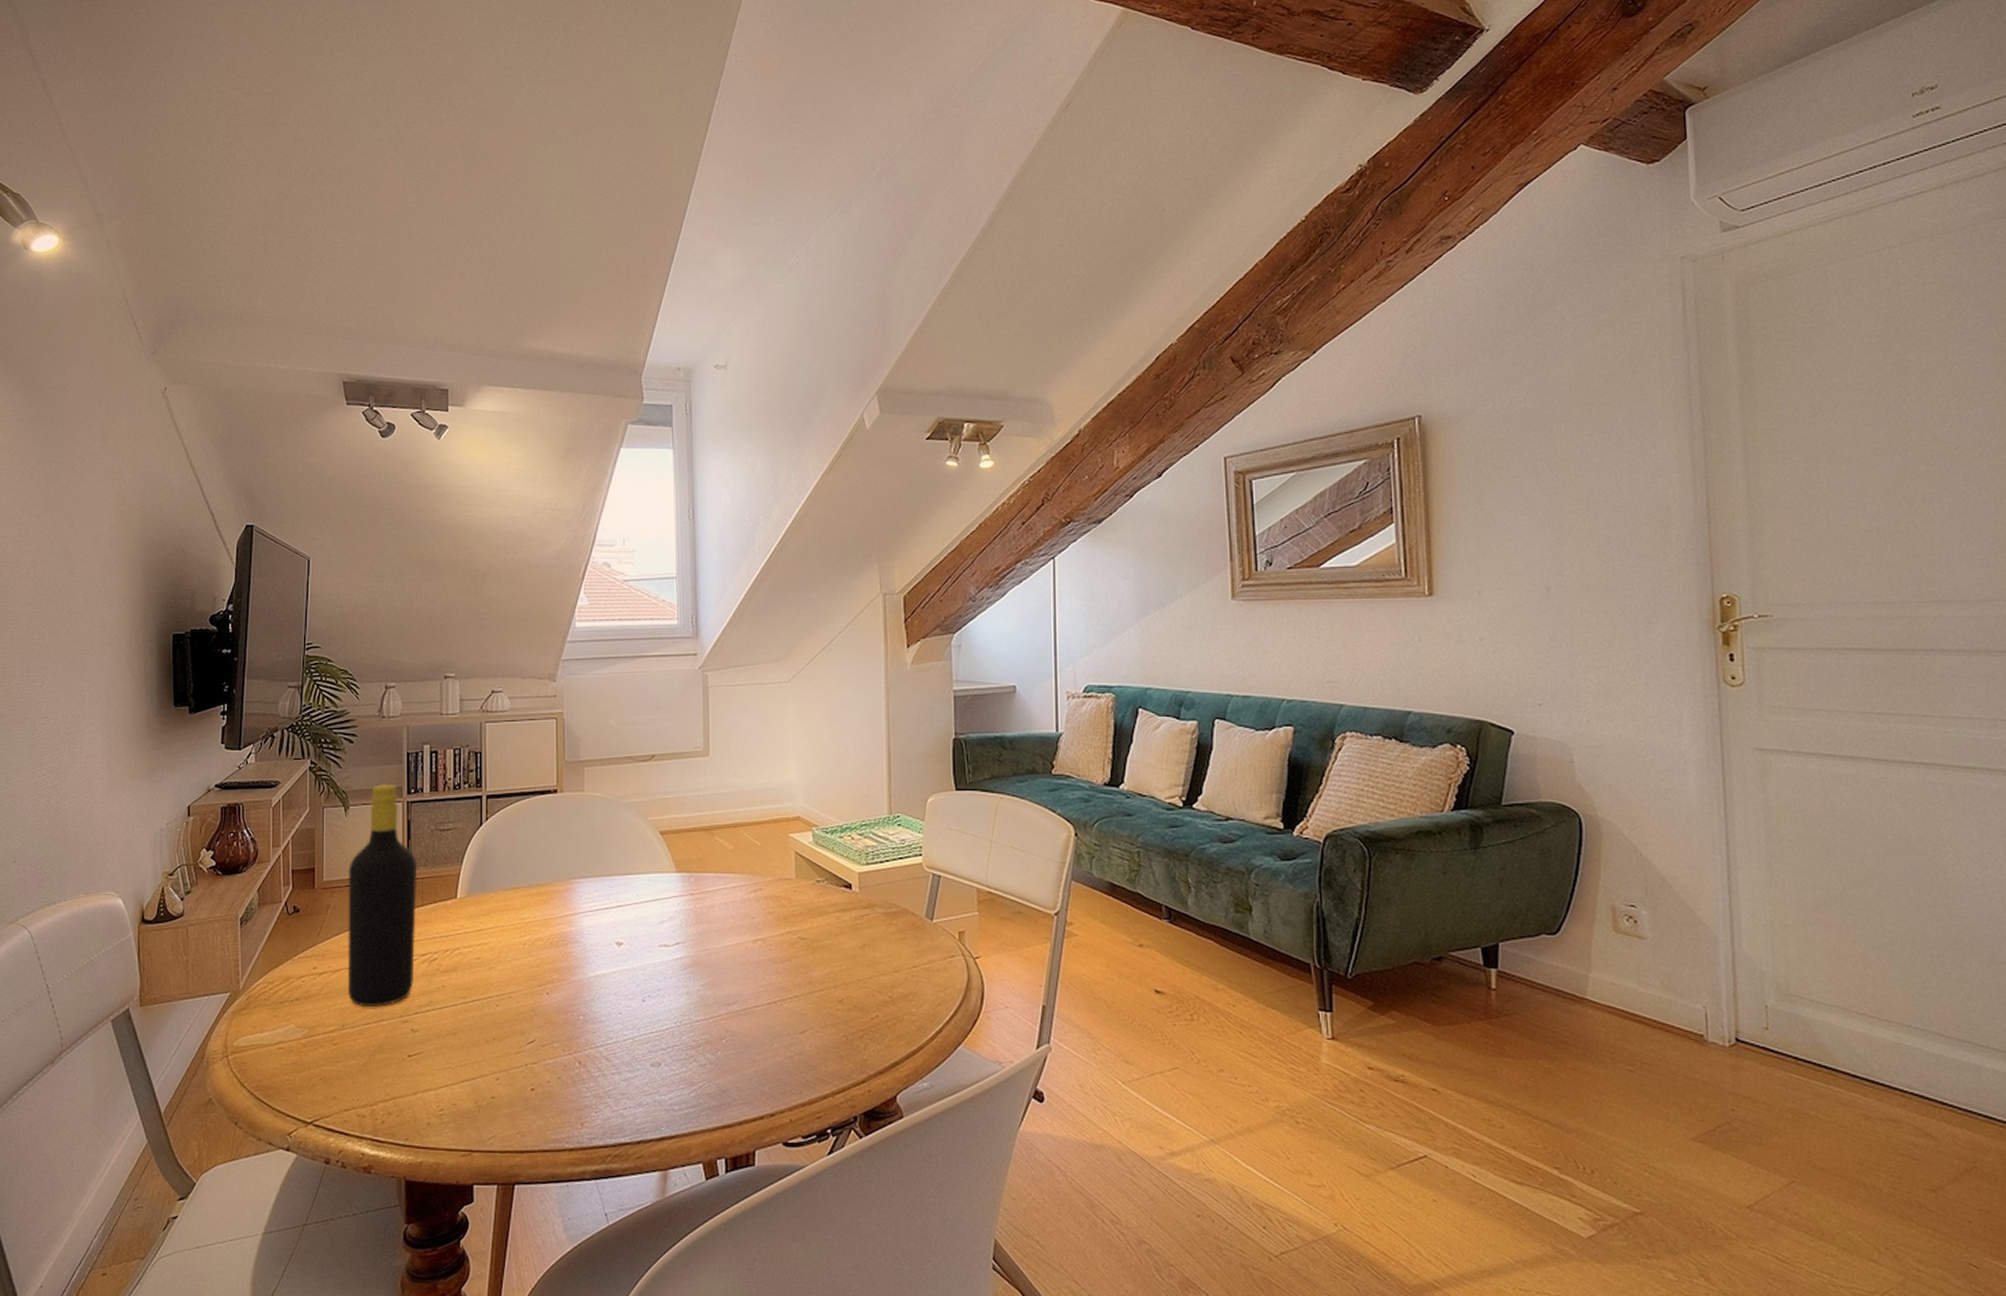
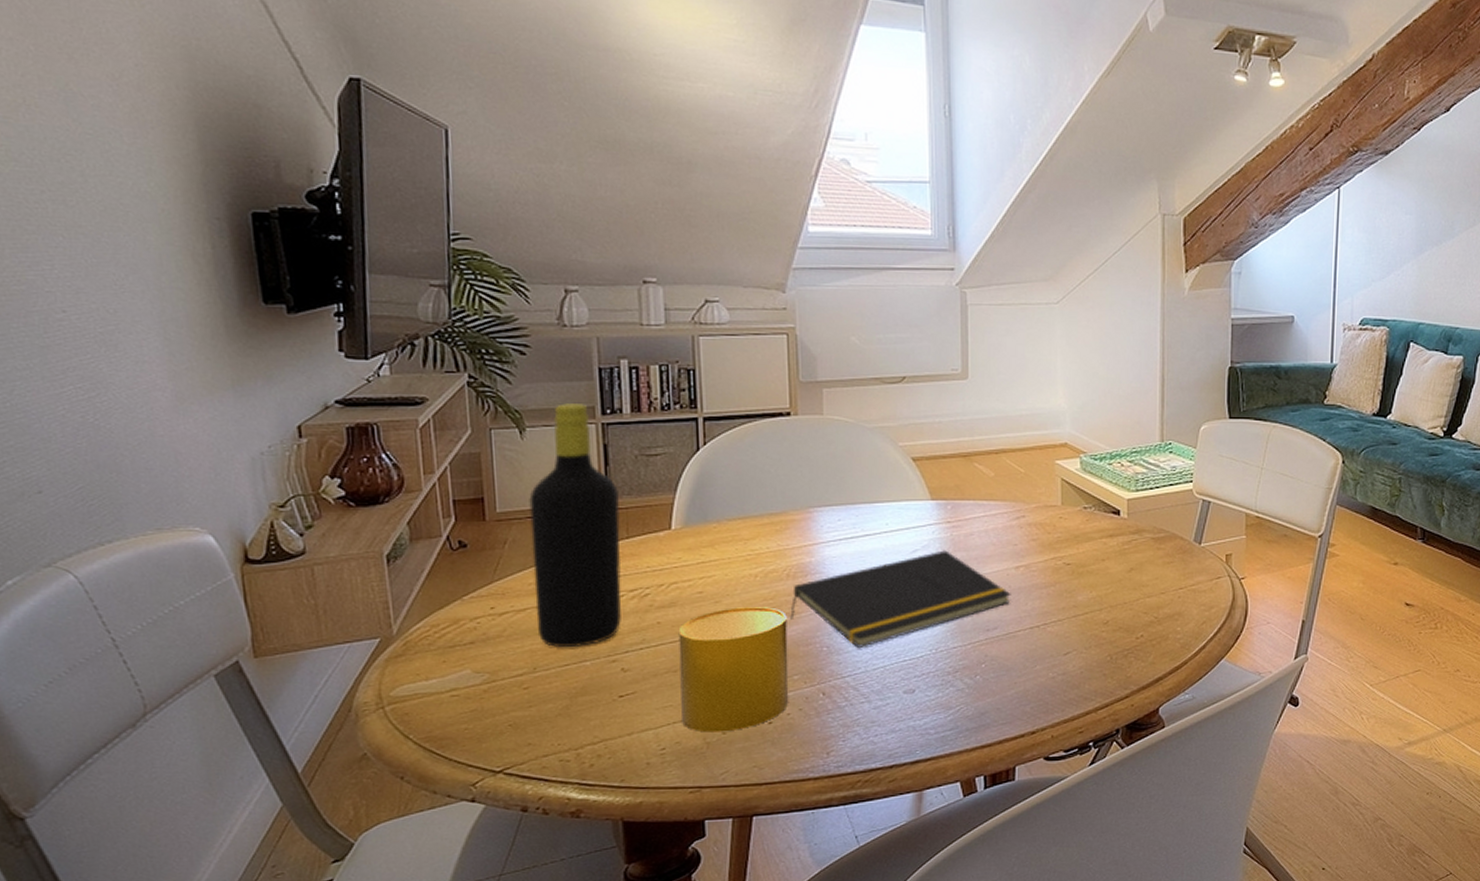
cup: none [458,974,549,1096] -> present [678,607,789,733]
notepad: none [552,922,750,1019] -> present [790,550,1011,649]

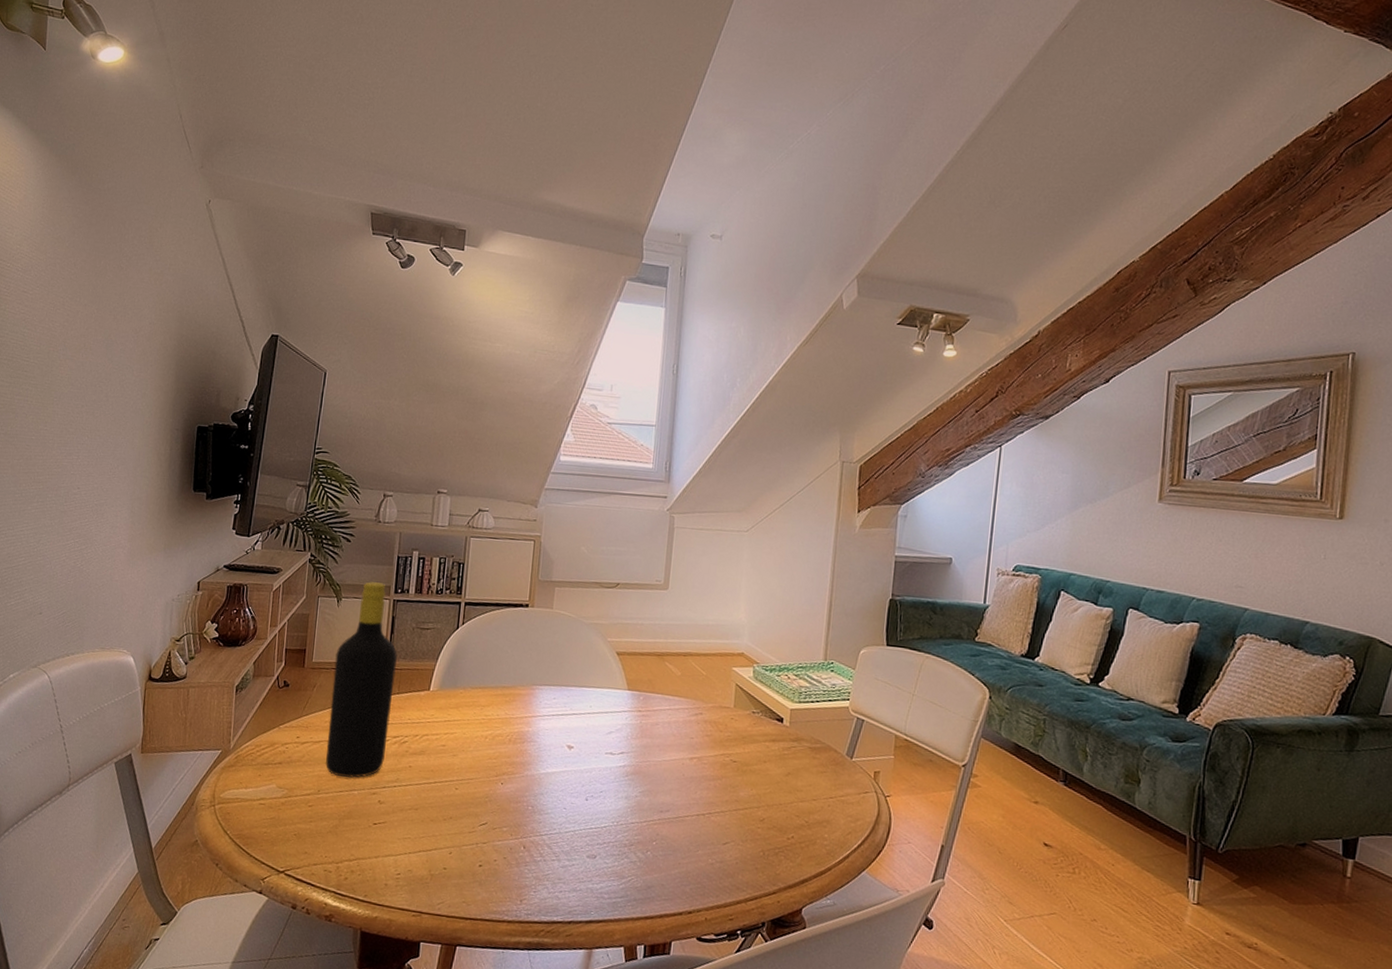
cup: present [678,607,789,733] -> none [415,761,505,868]
notepad: present [790,550,1011,649] -> none [507,735,684,812]

